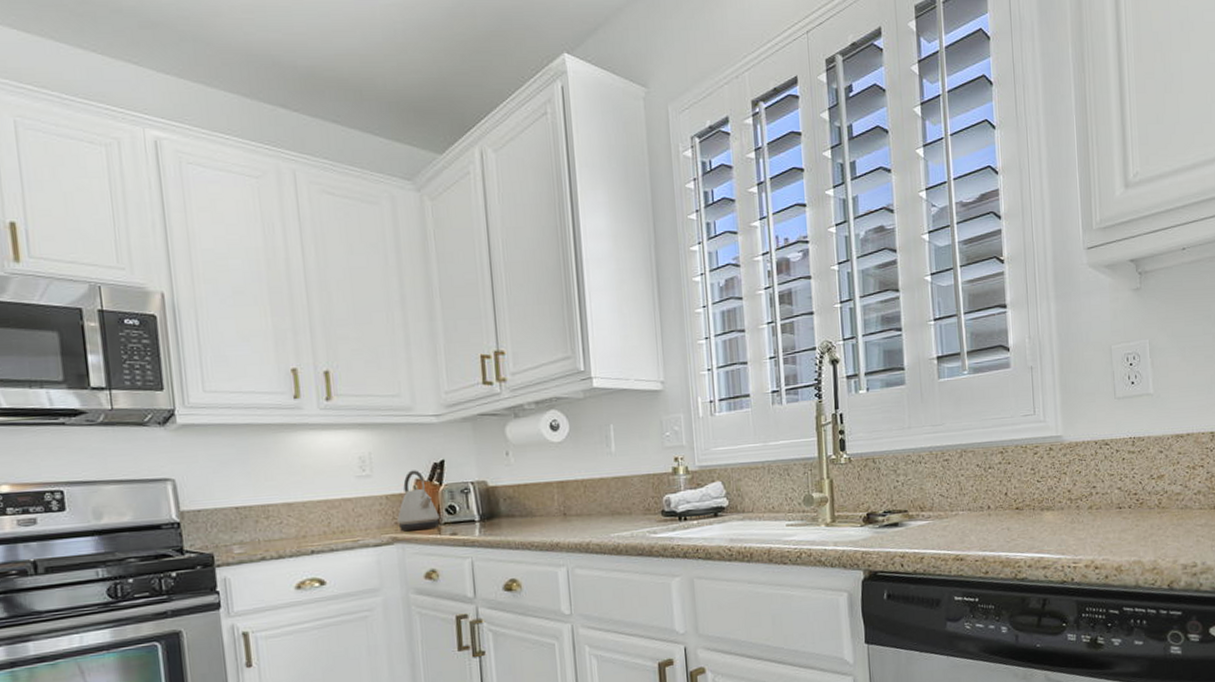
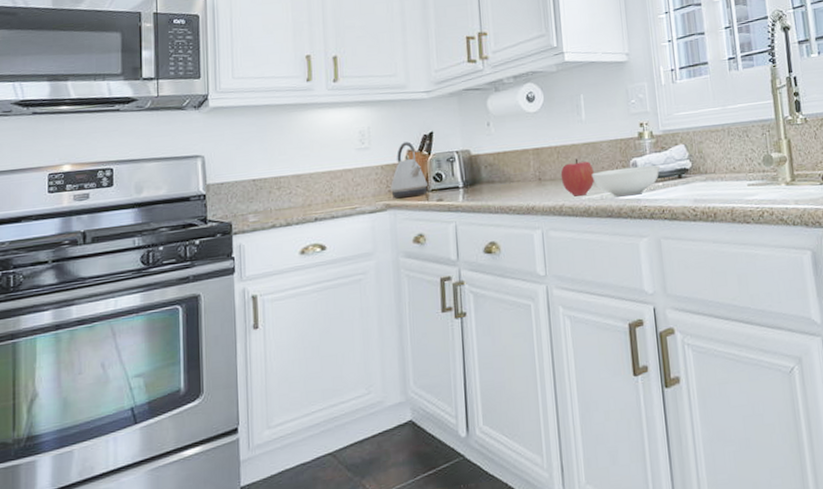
fruit: none [587,493,624,533] -> present [560,159,595,197]
bowl: none [620,502,695,535] -> present [590,165,660,197]

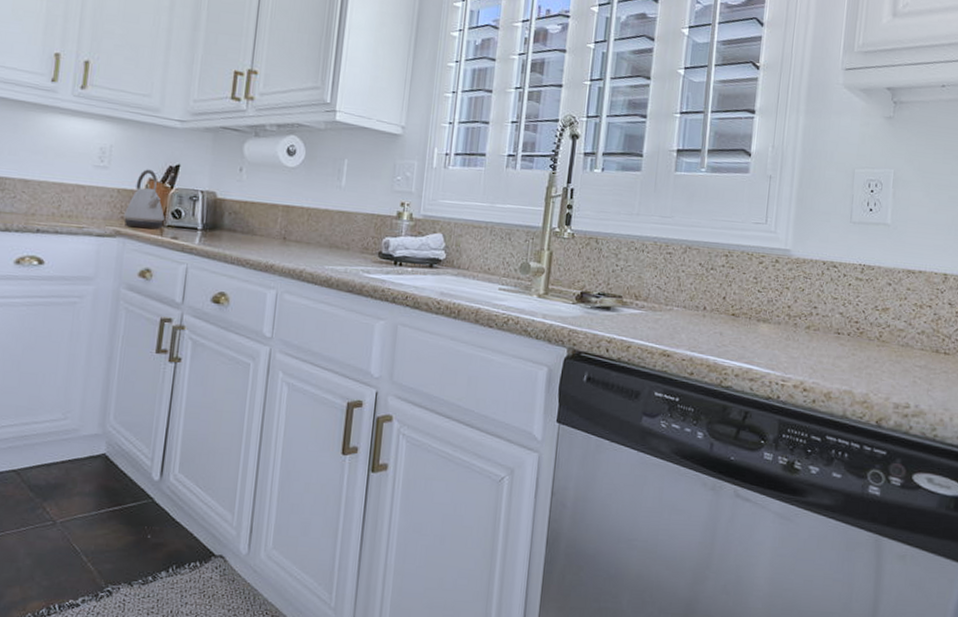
fruit: present [560,159,595,197] -> none [307,225,343,265]
bowl: present [590,165,660,197] -> none [338,243,413,276]

